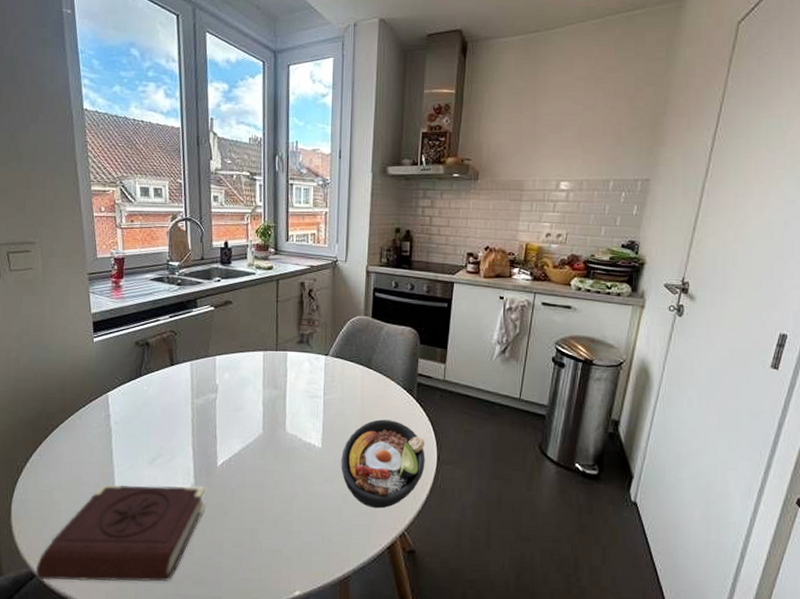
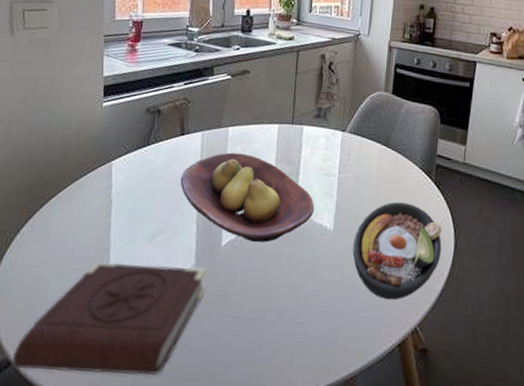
fruit bowl: none [174,380,303,462] -> present [180,152,315,243]

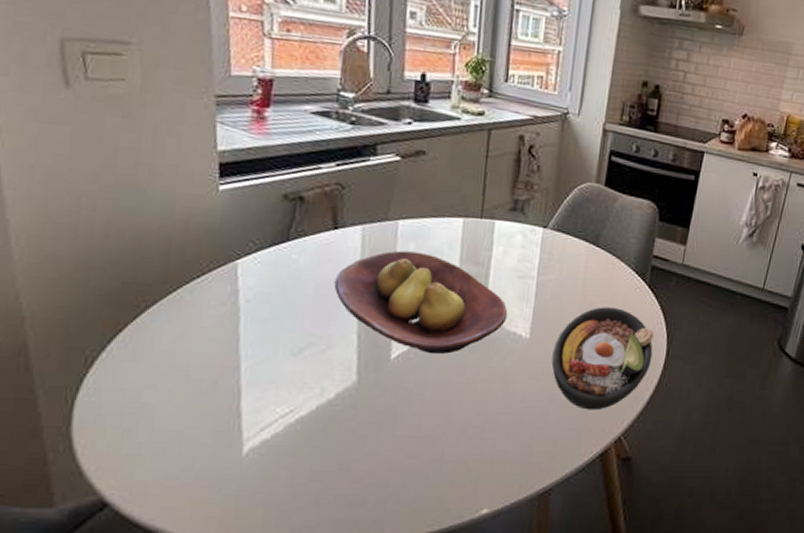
book: present [12,262,207,376] -> none [110,382,373,510]

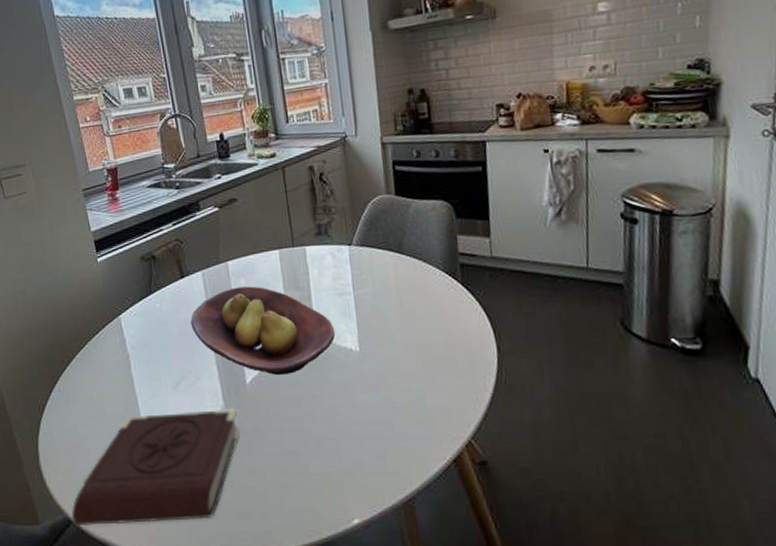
book: none [110,382,373,510] -> present [72,409,240,526]
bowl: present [551,307,654,411] -> none [383,310,484,416]

